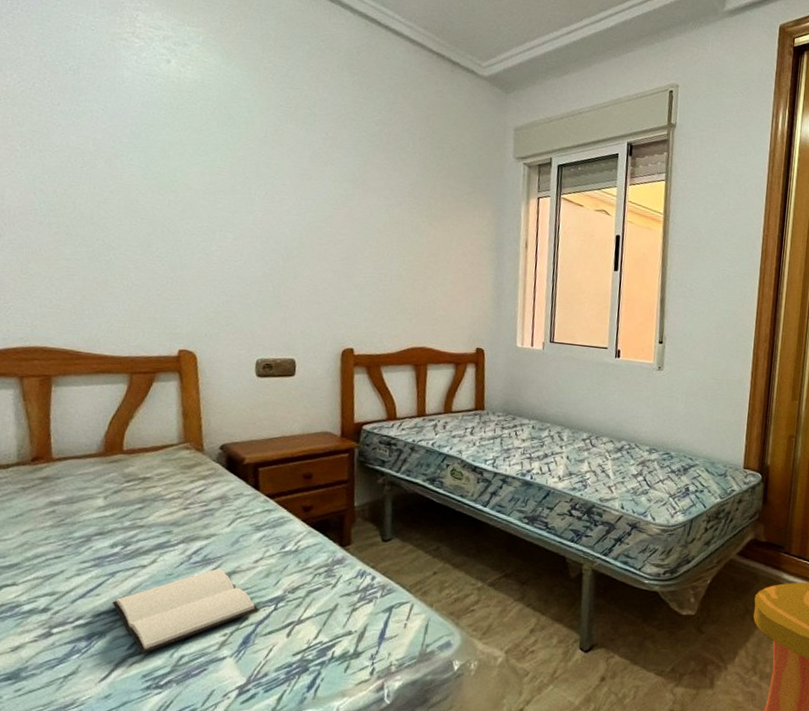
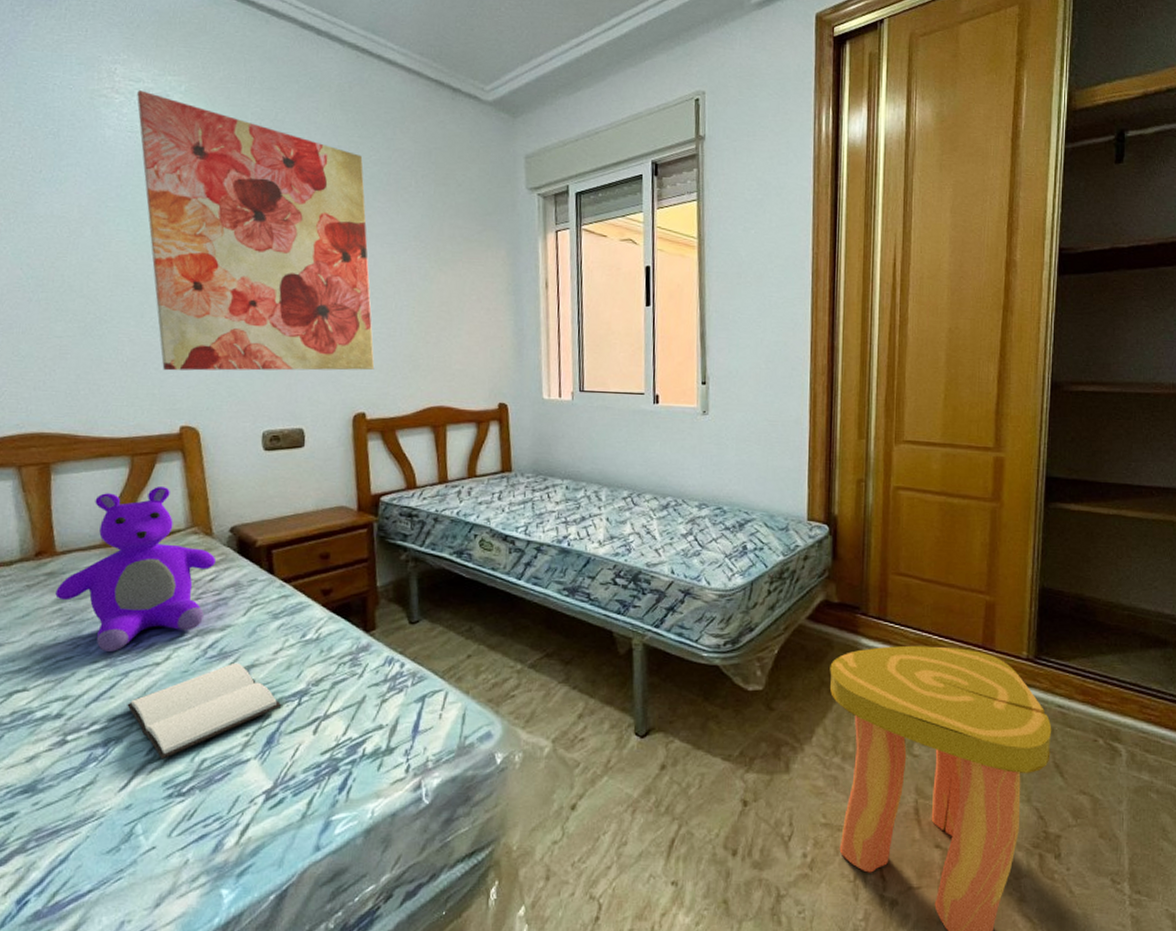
stuffed bear: none [49,404,206,553] -> present [55,487,217,652]
wall art: none [156,37,366,310] -> present [137,90,375,371]

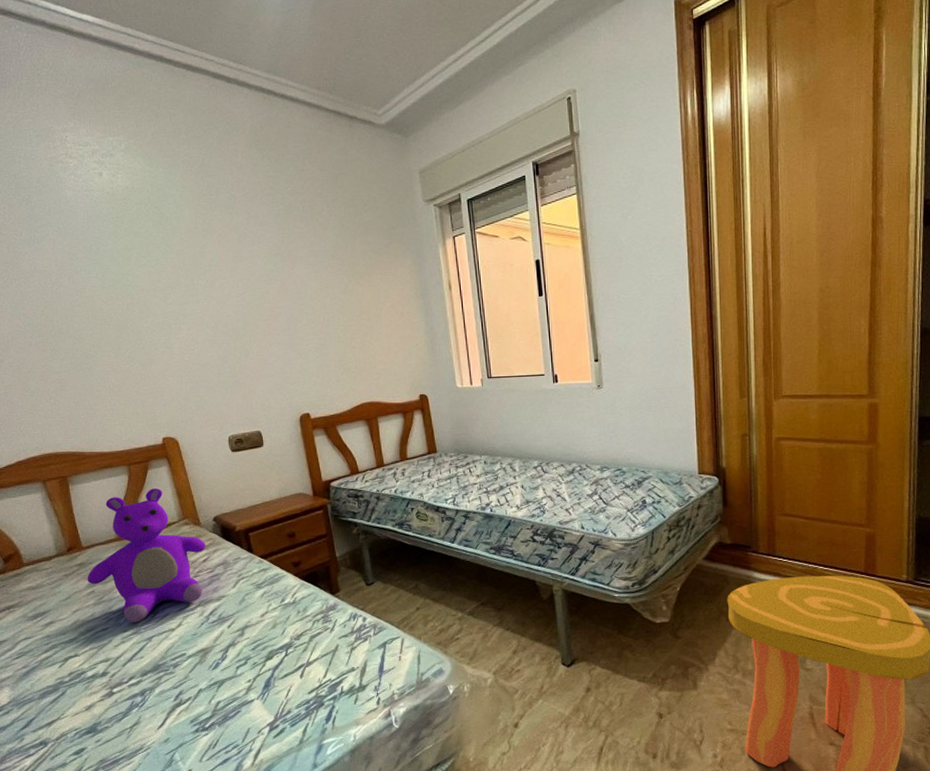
book: present [127,662,282,760] -> none [154,625,273,703]
wall art: present [137,90,375,371] -> none [87,153,312,393]

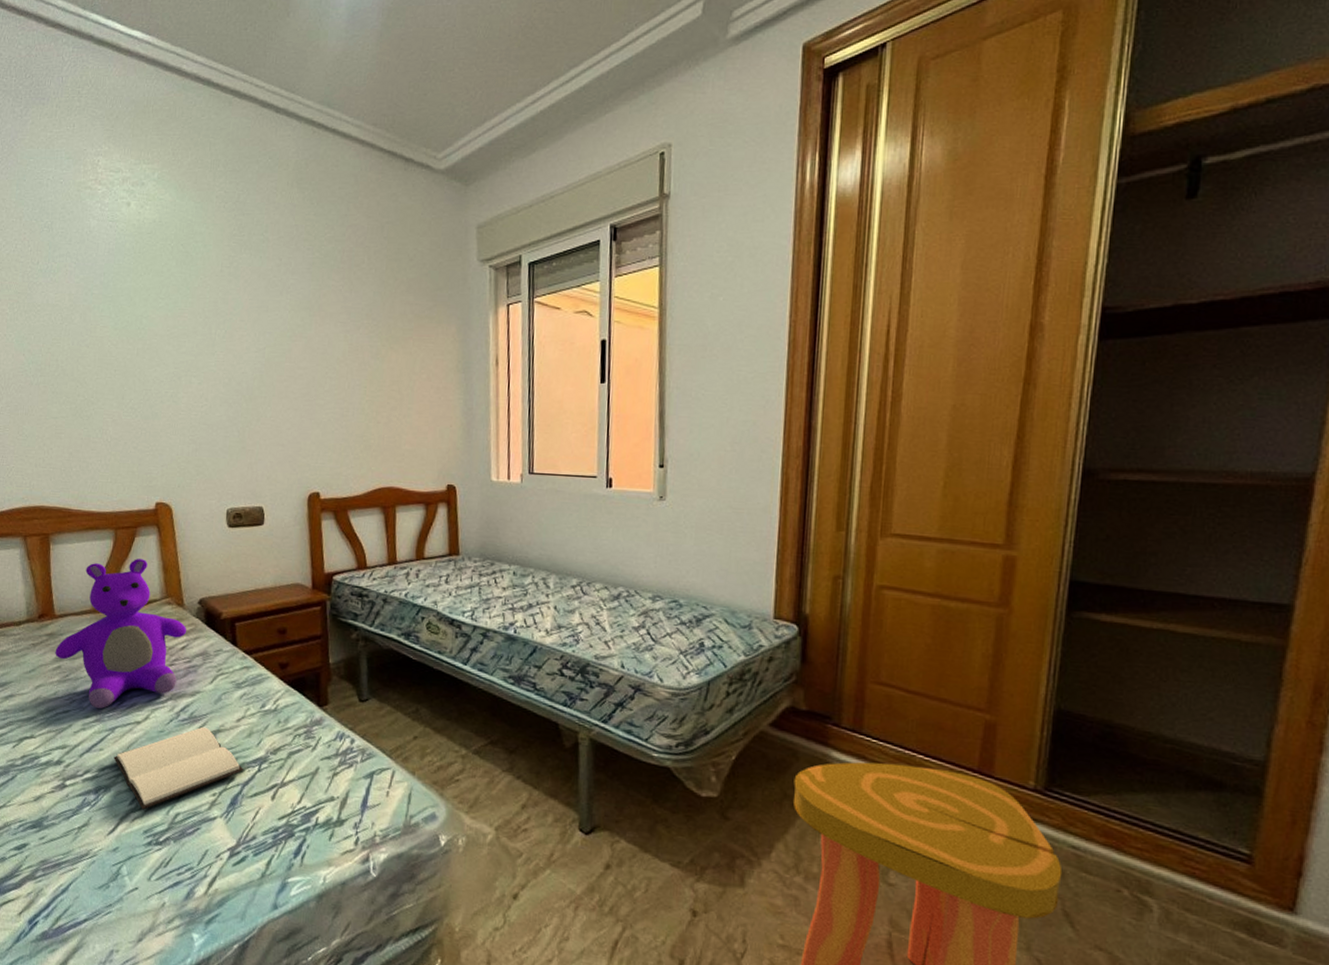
book: none [154,625,273,703] -> present [113,726,244,810]

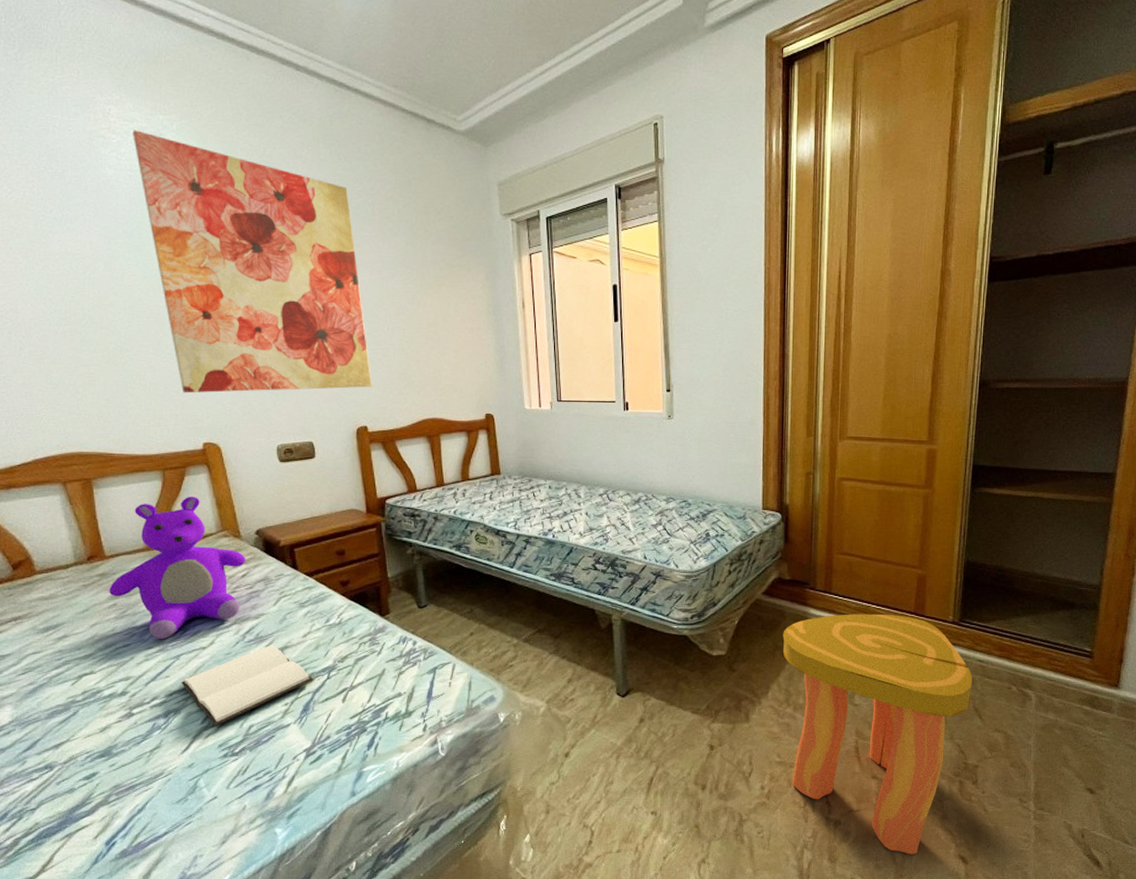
wall art: none [116,180,329,451] -> present [133,130,373,394]

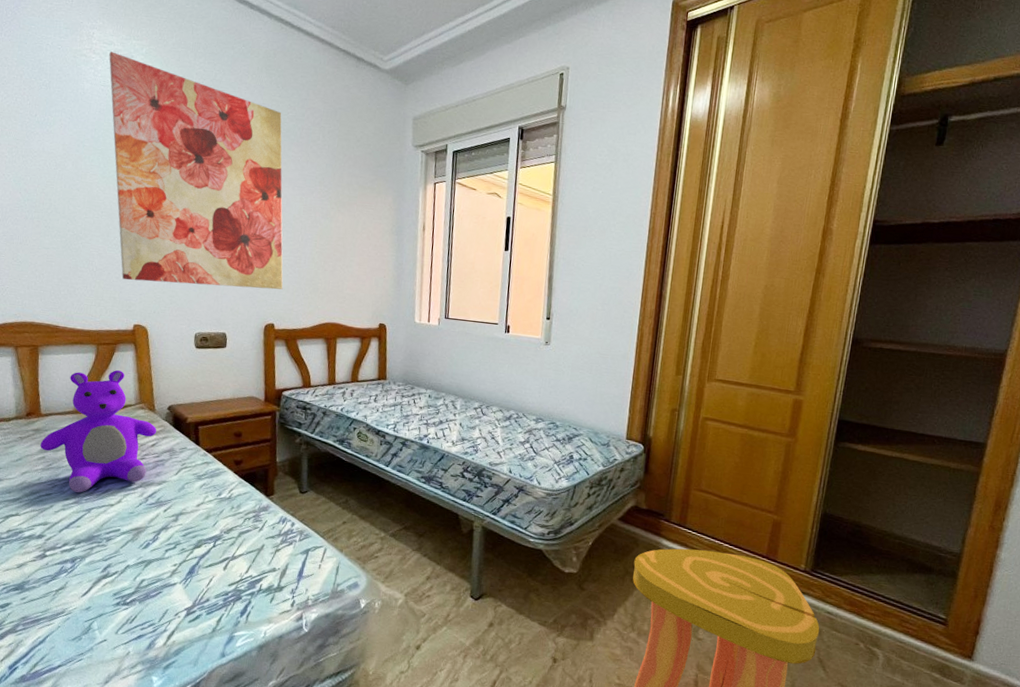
book: present [181,645,314,727] -> none [89,509,202,577]

